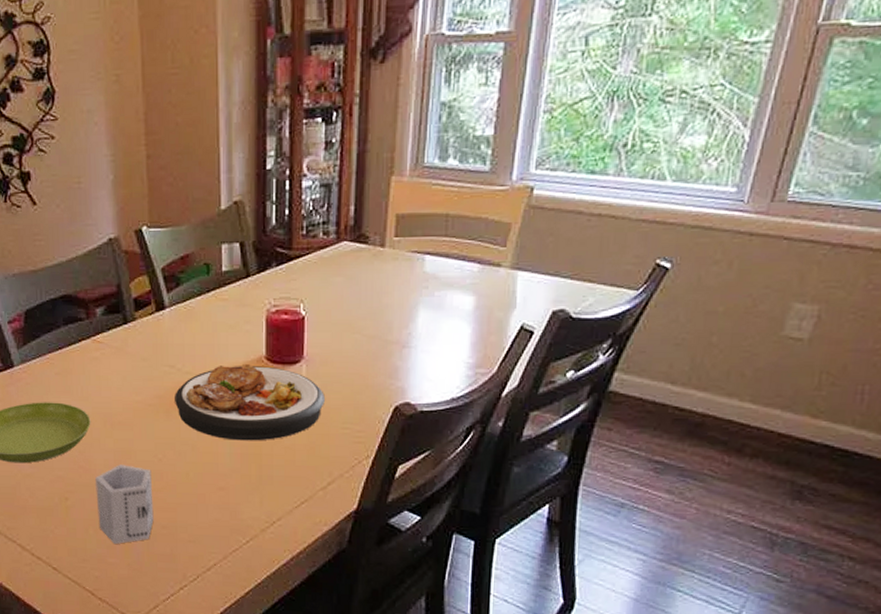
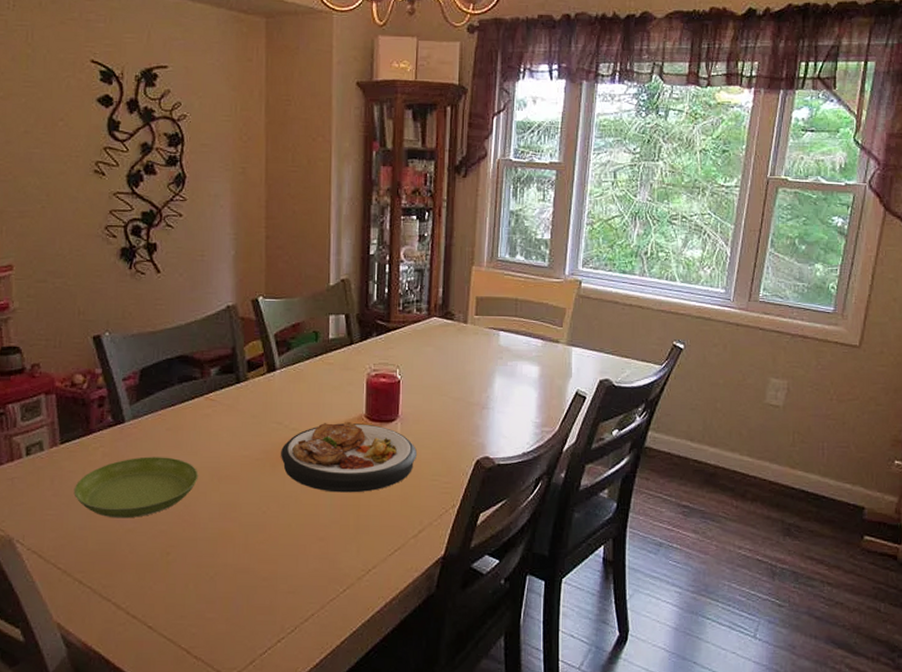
cup: present [95,464,154,545] -> none [198,517,255,599]

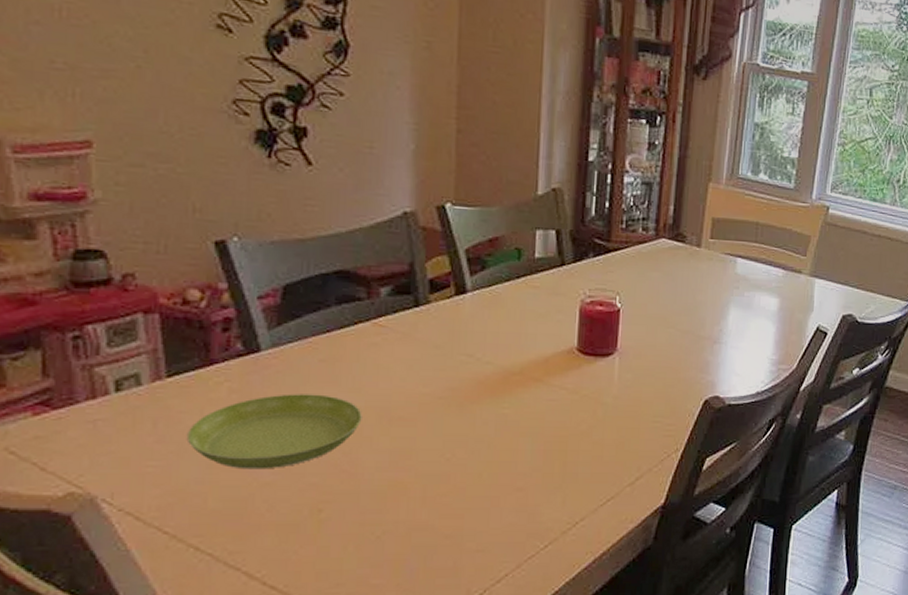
plate: present [281,421,417,493] -> none [471,354,637,436]

